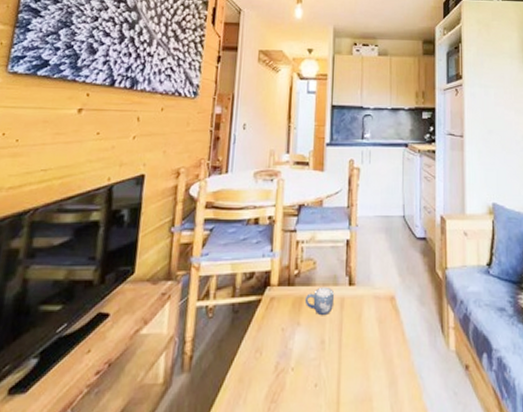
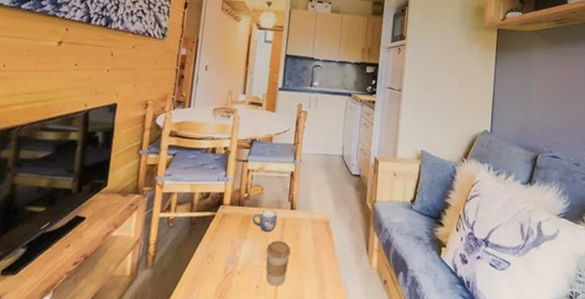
coffee cup: none [323,325,352,382] -> present [266,241,291,286]

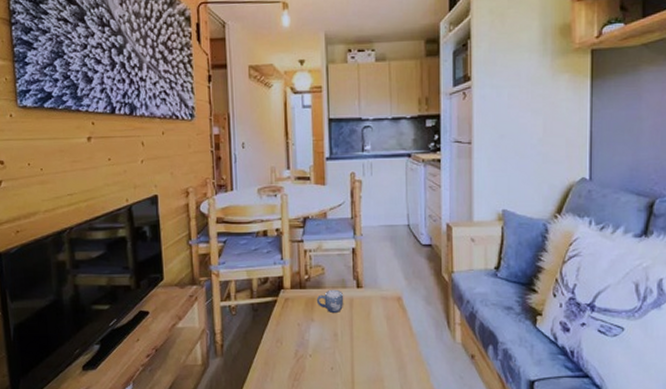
coffee cup: present [266,241,291,286] -> none [336,321,363,366]

